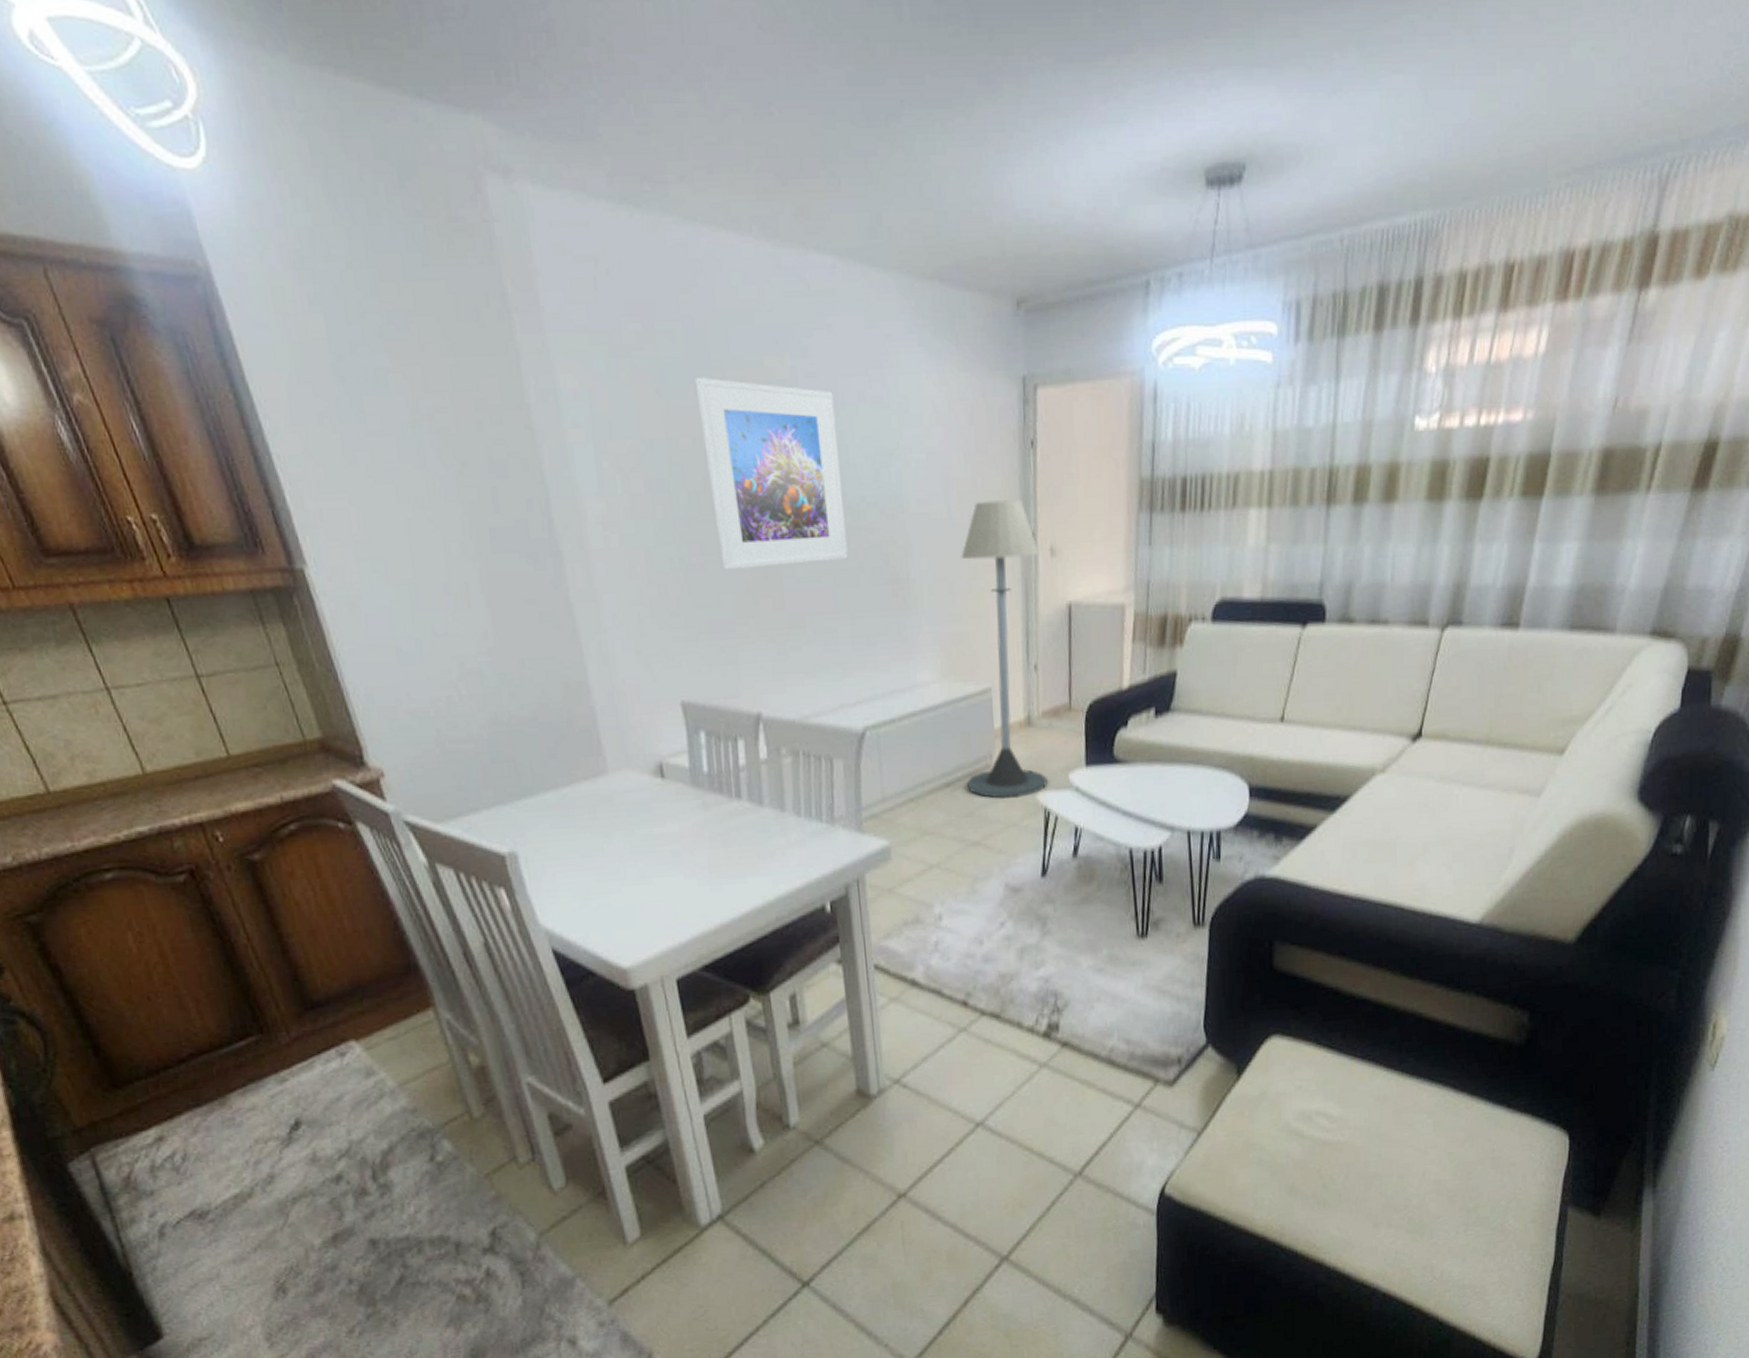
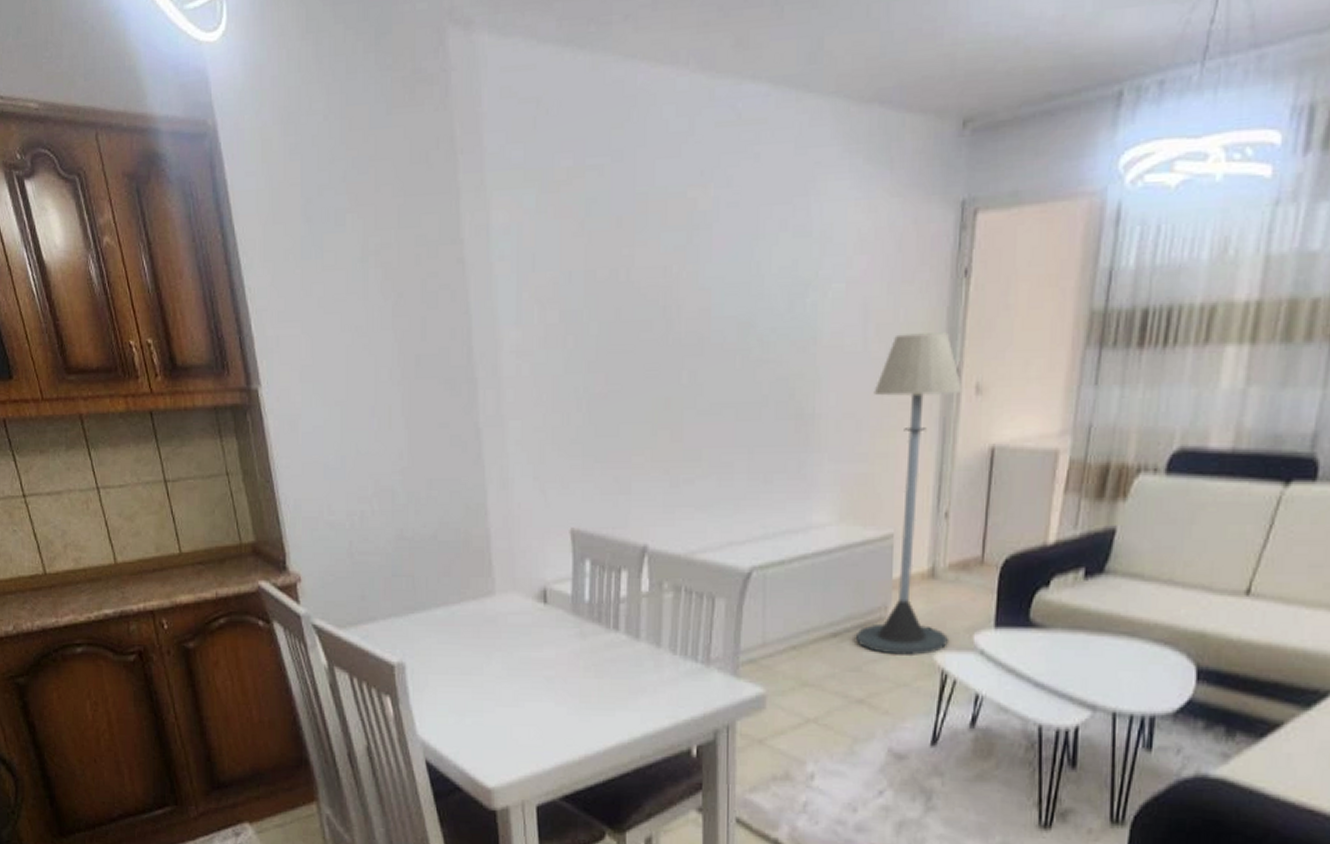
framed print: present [695,377,848,570] -> none [618,210,754,400]

